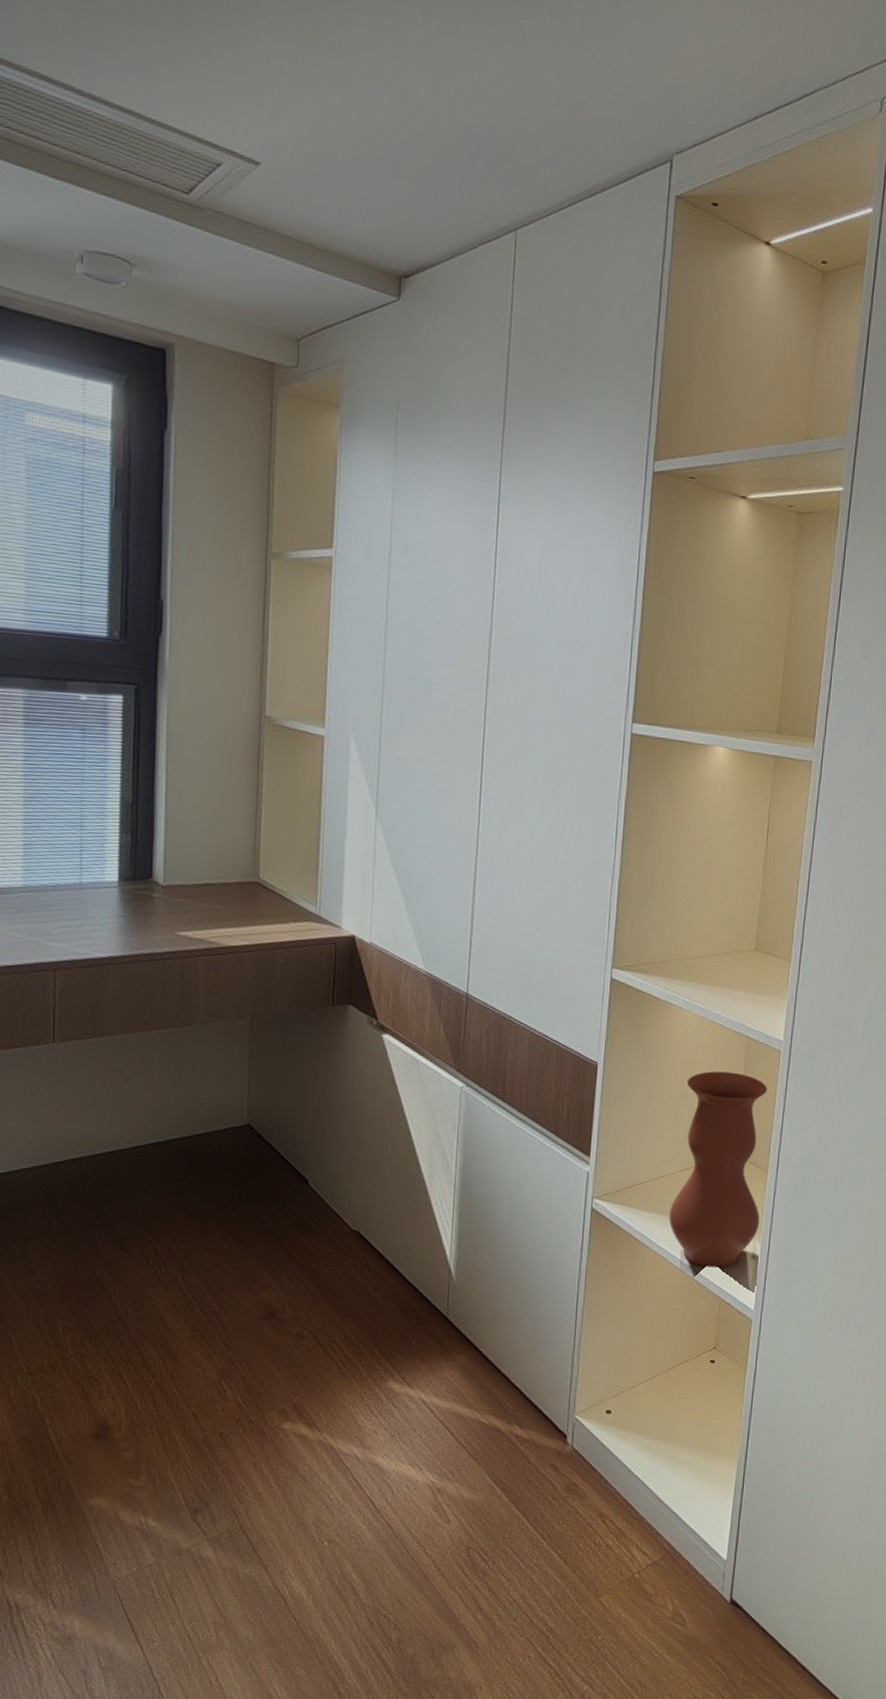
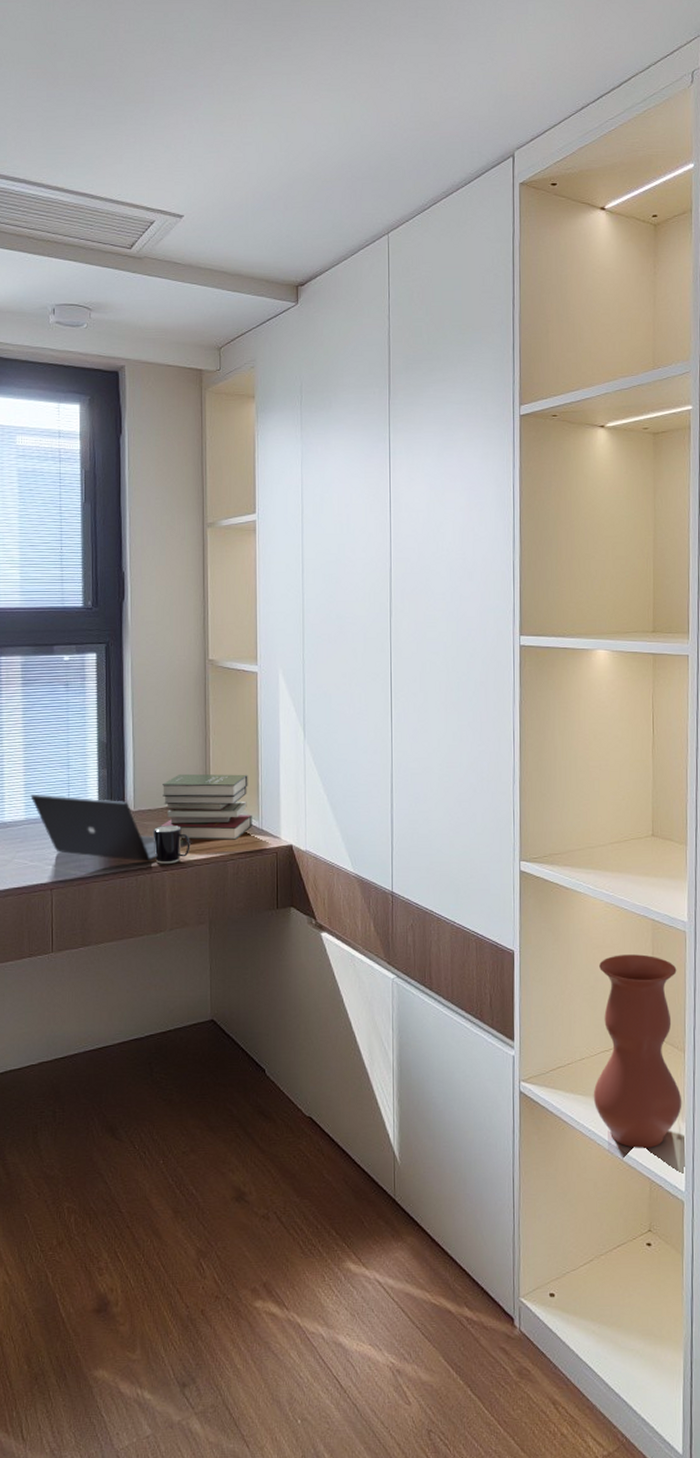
laptop: none [31,857,235,946] -> present [30,794,193,863]
mug: none [186,904,232,949] -> present [153,825,190,864]
books: none [195,846,309,926] -> present [160,773,252,840]

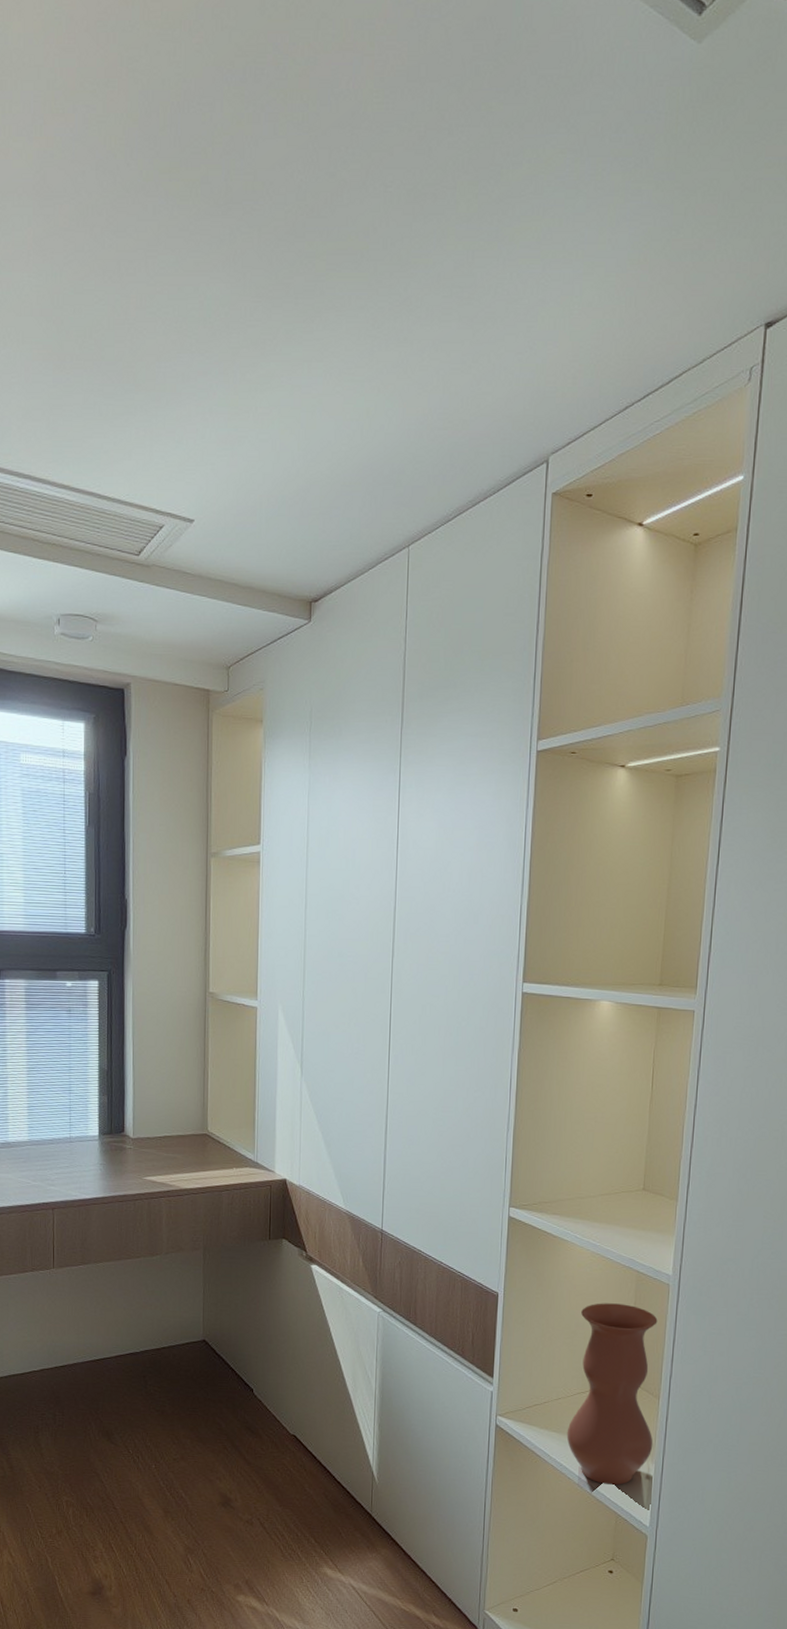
laptop: present [30,794,193,863] -> none [33,1117,190,1189]
mug: present [153,825,190,864] -> none [151,1154,187,1191]
books: present [160,773,252,840] -> none [158,1104,248,1171]

